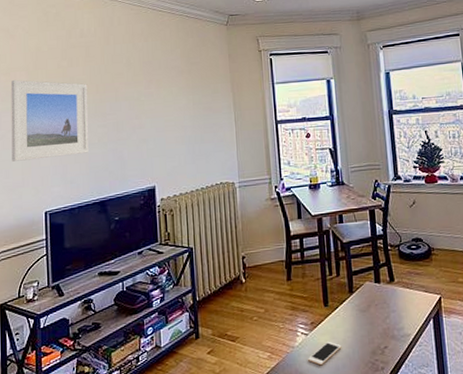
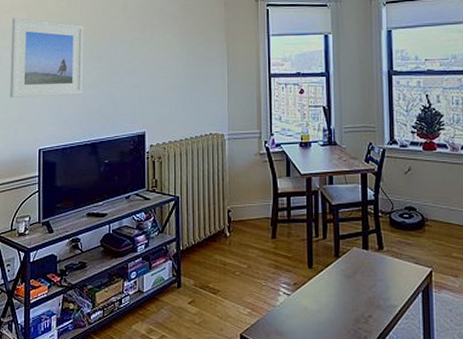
cell phone: present [307,341,342,366] -> none [288,304,324,328]

